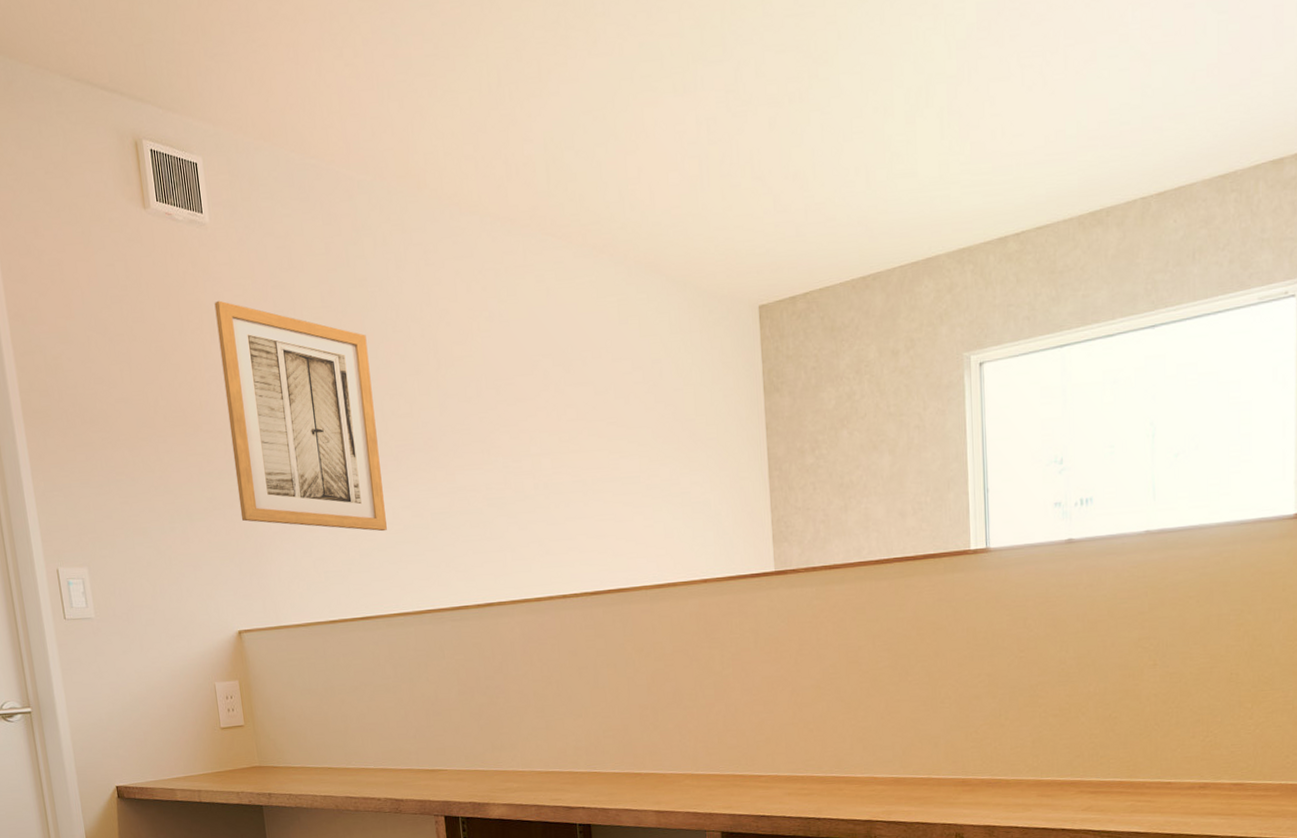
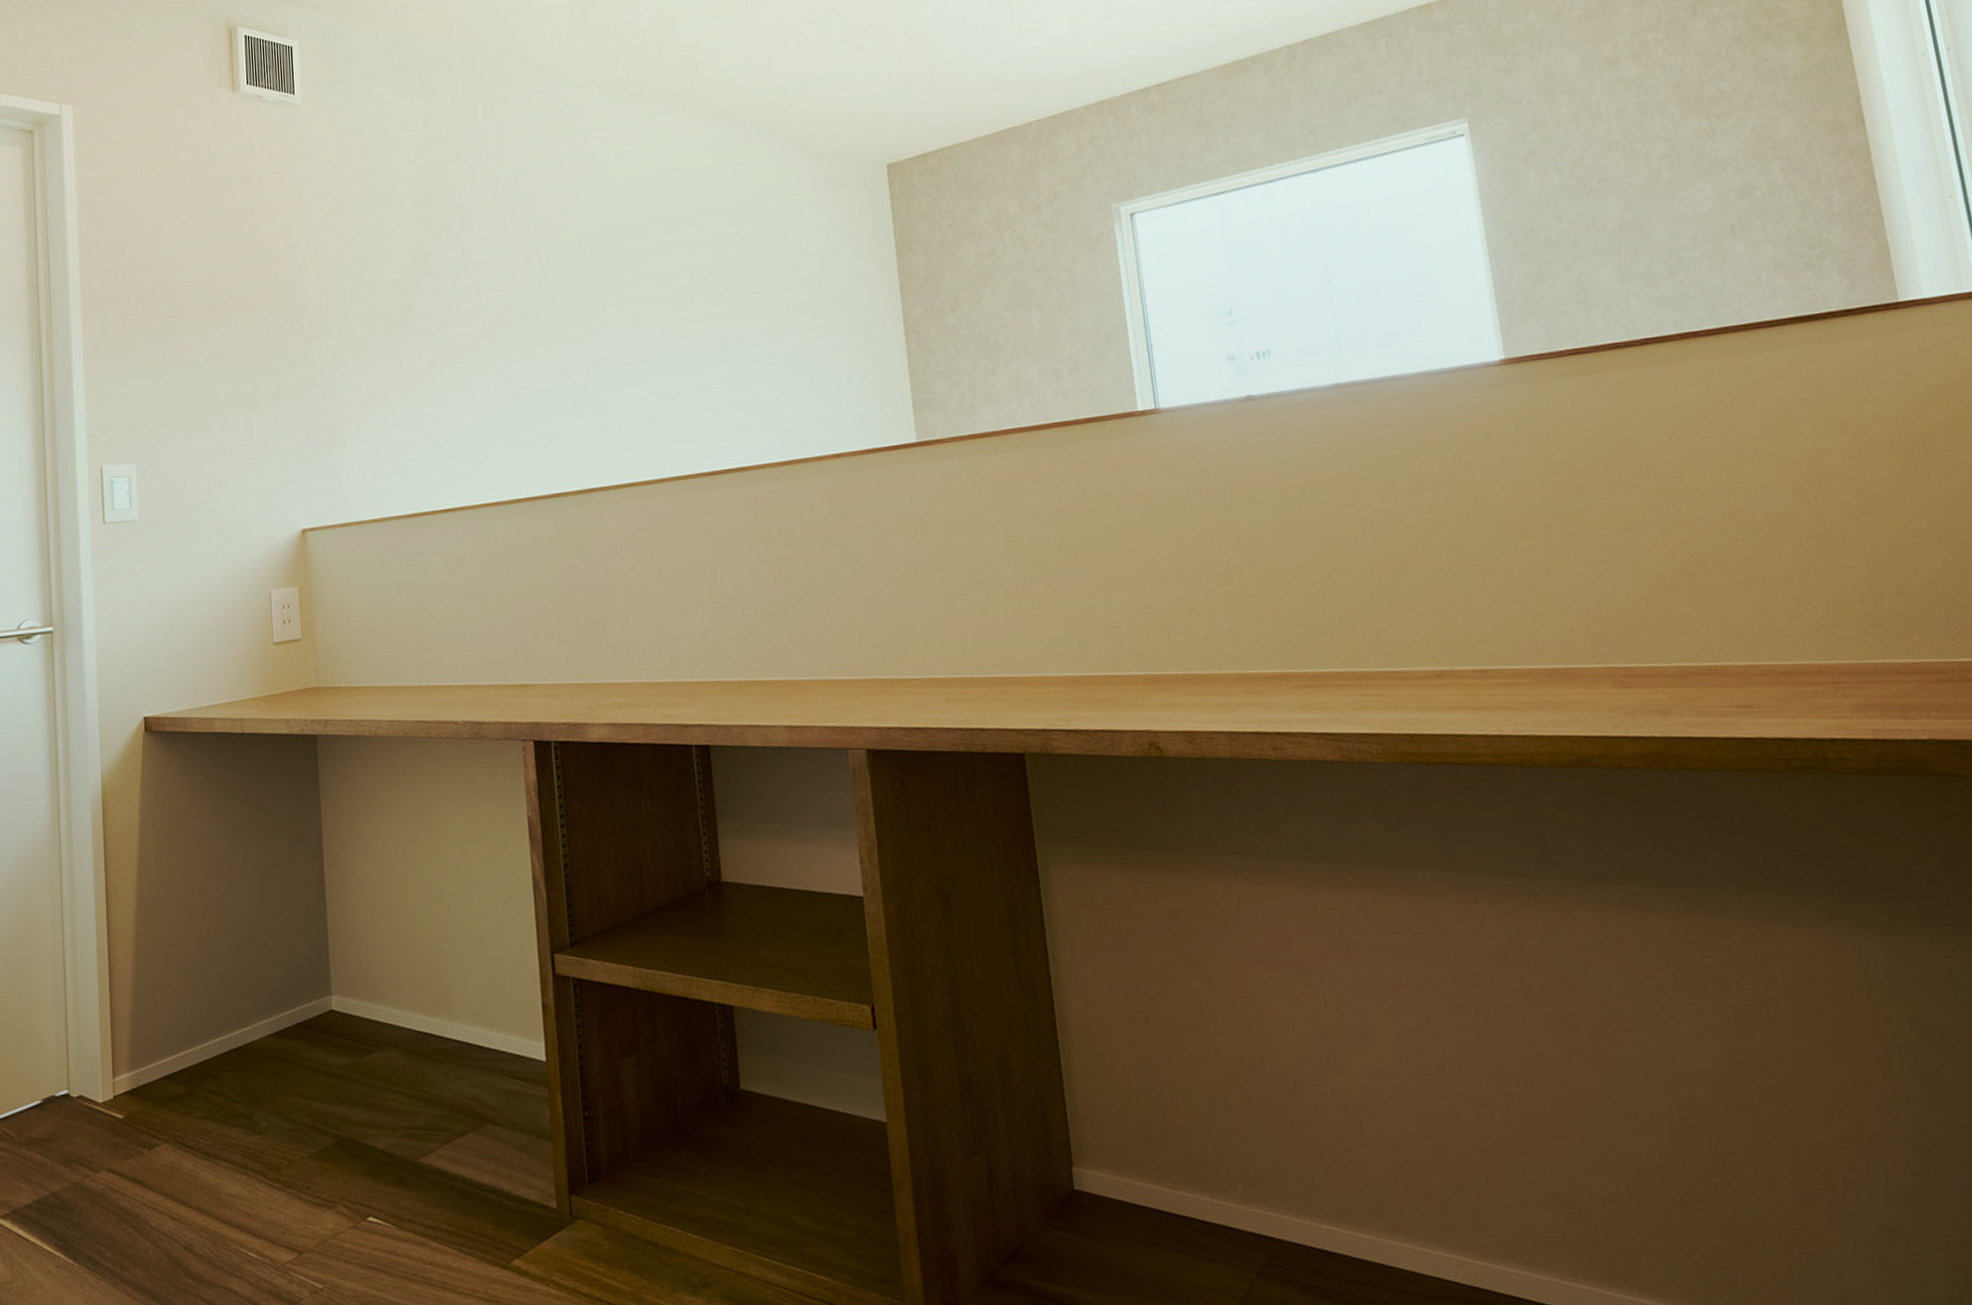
wall art: present [214,300,387,532] -> none [300,178,477,414]

